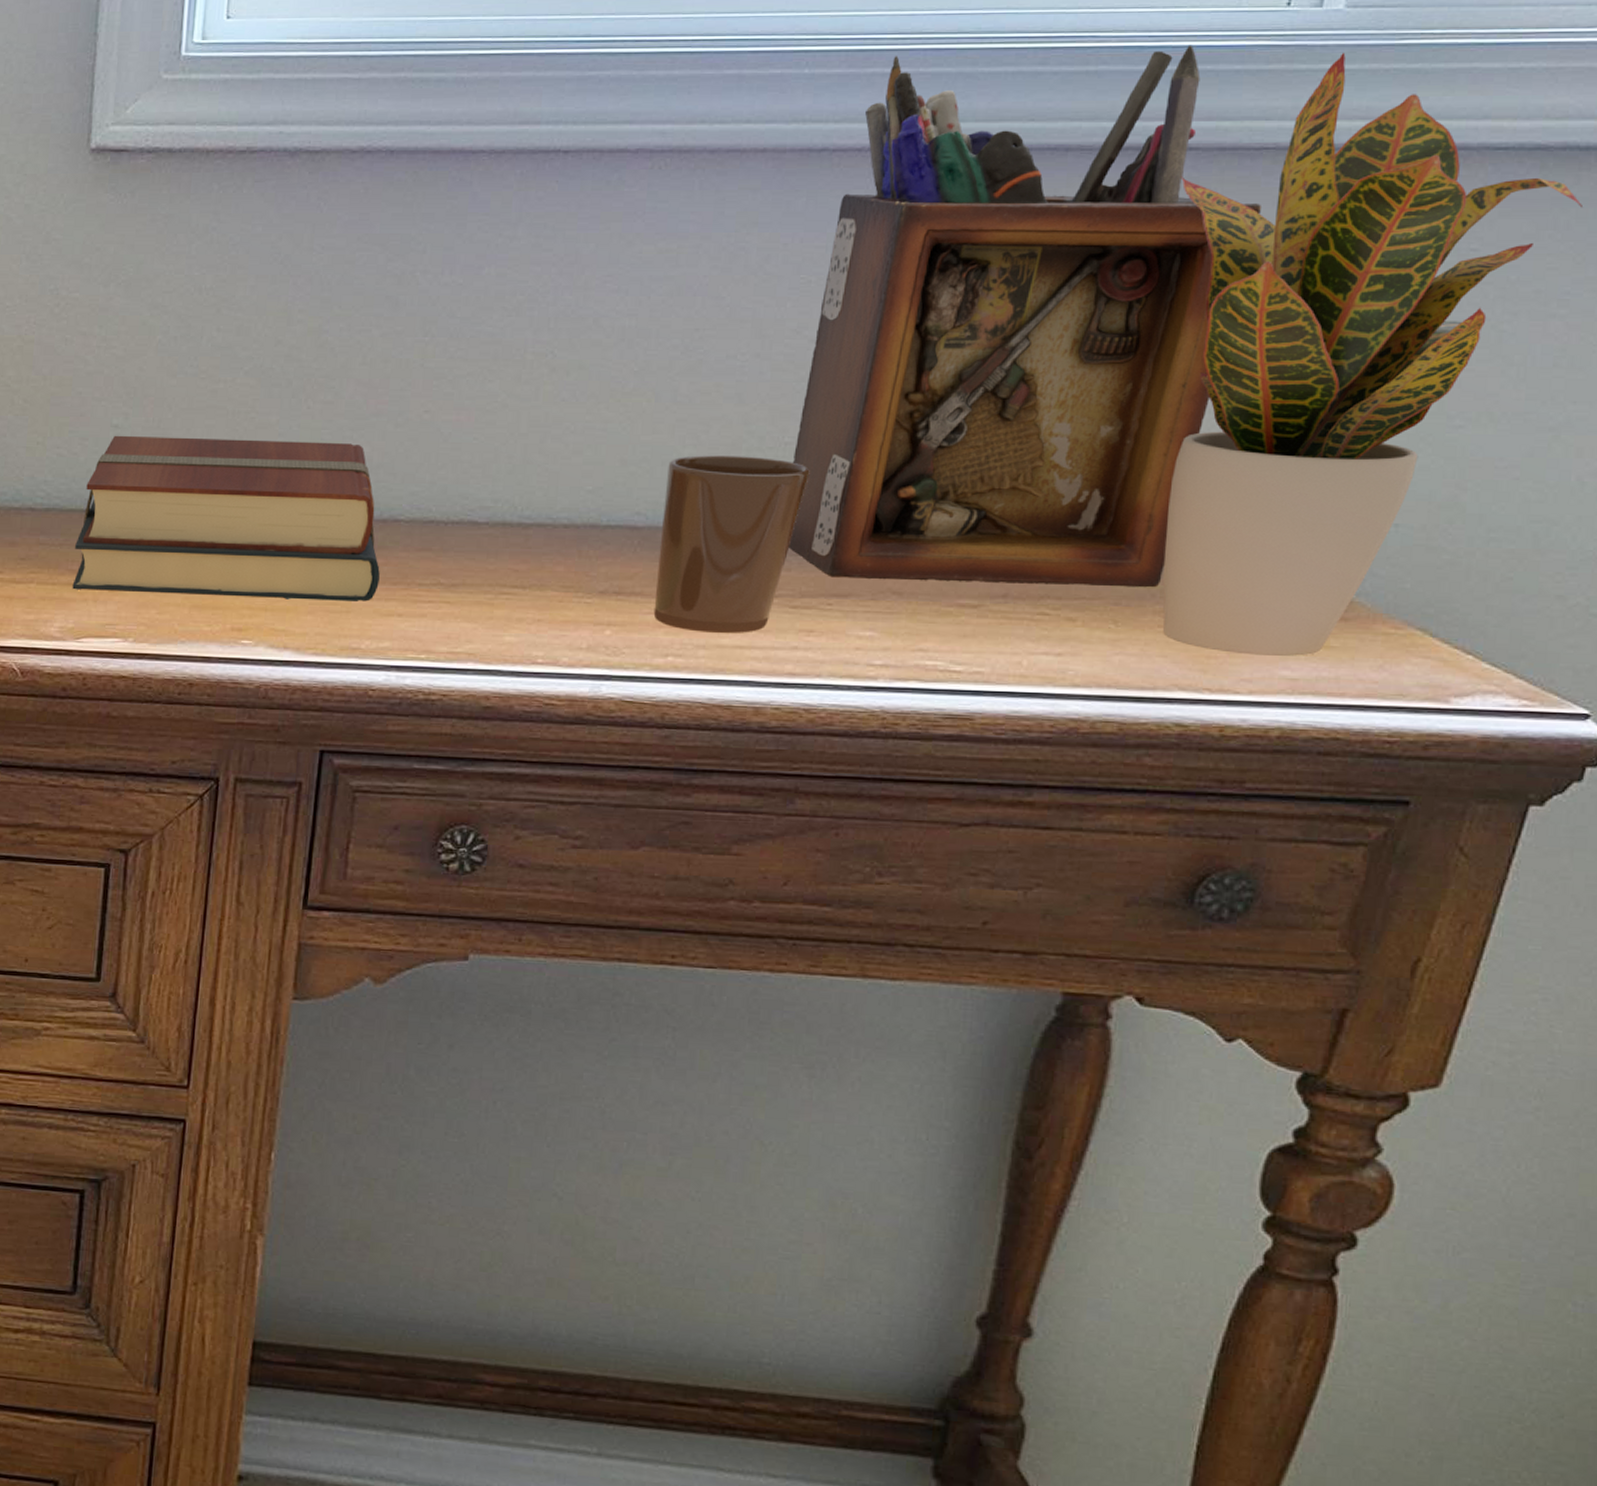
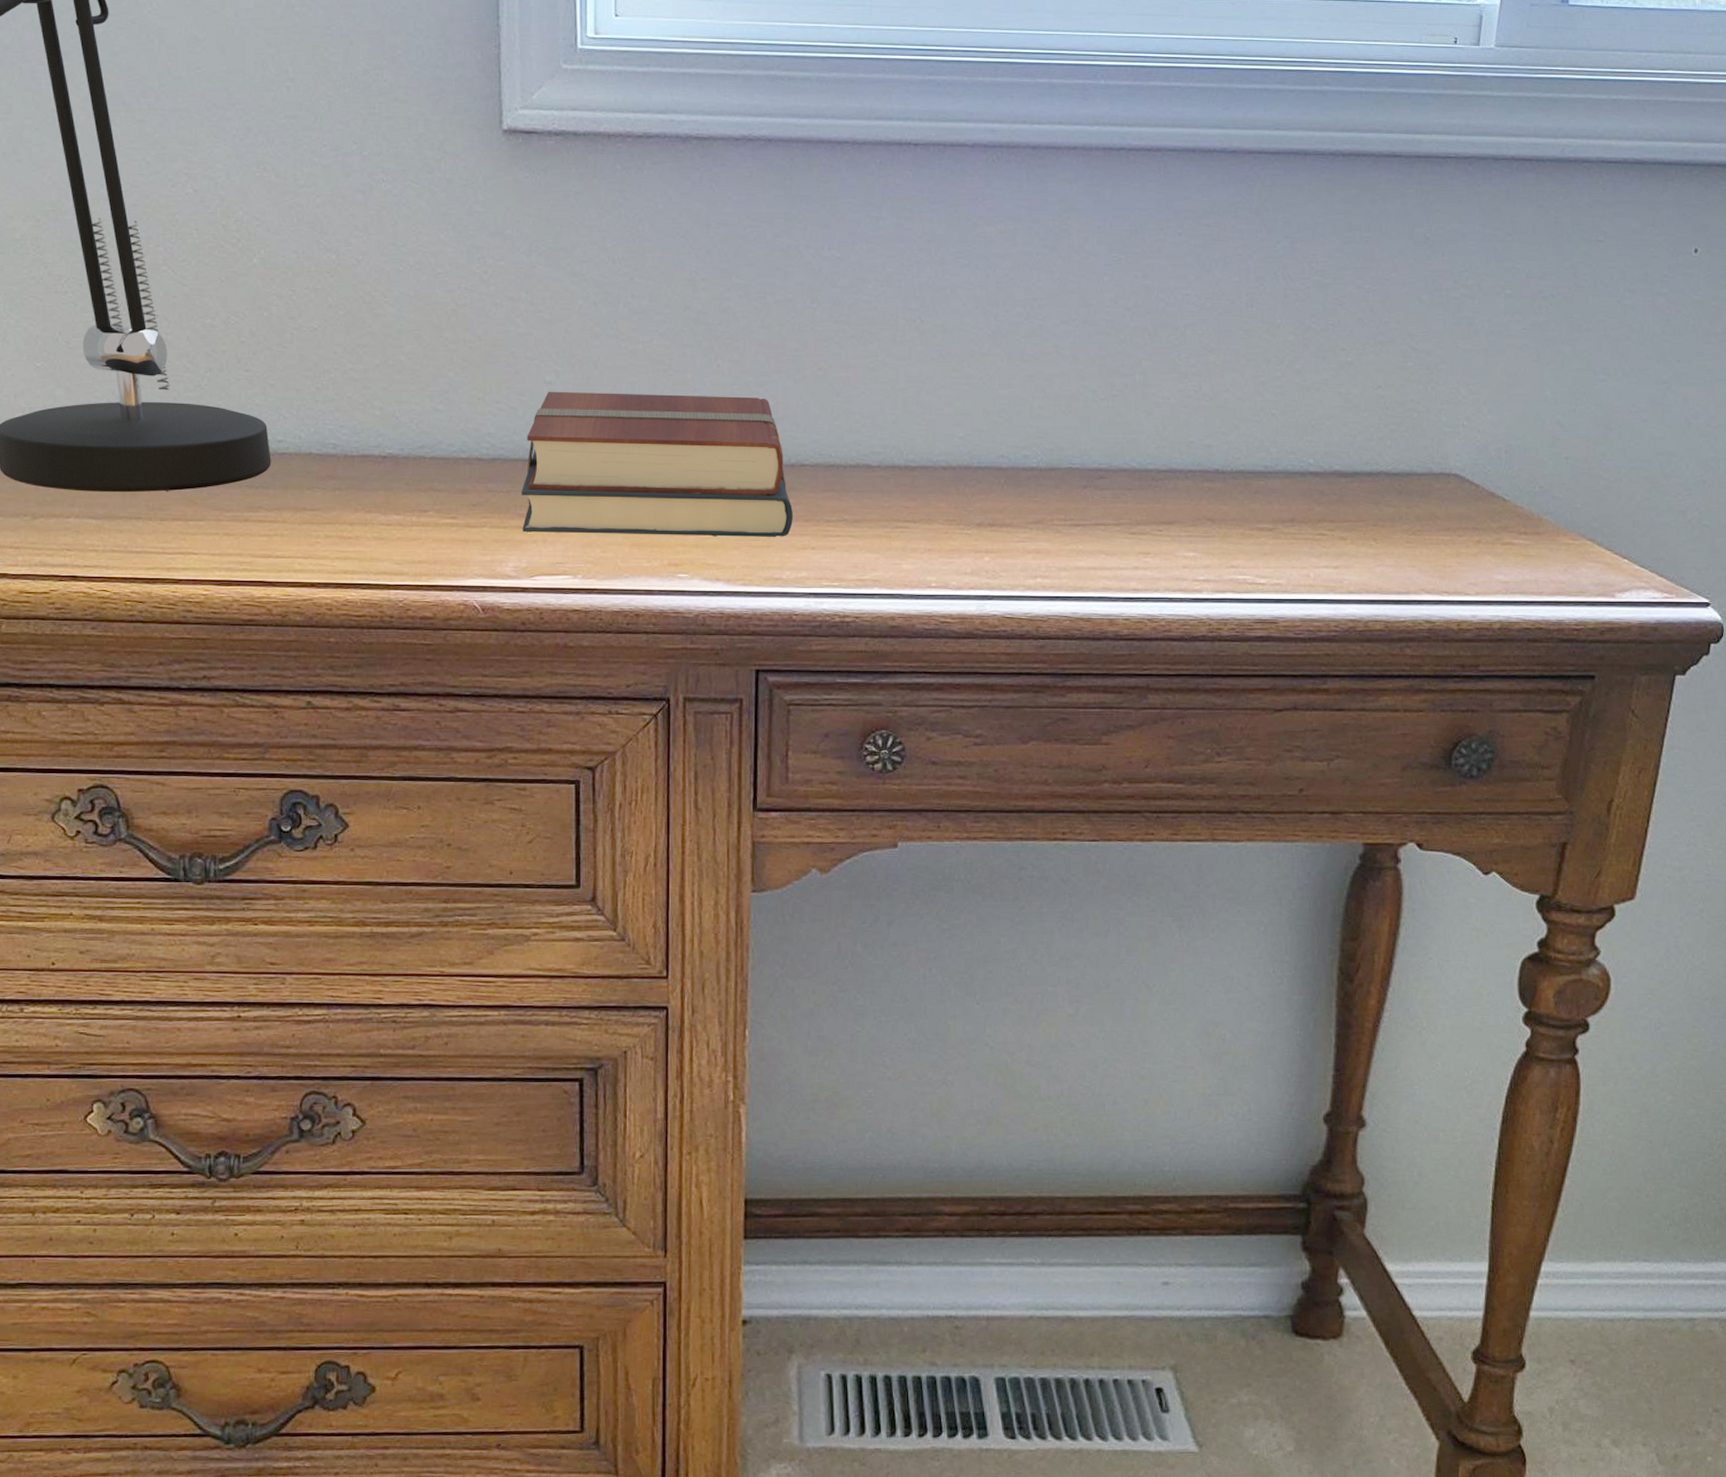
mug: present [653,455,810,634] -> none [1021,406,1135,558]
desk organizer: present [789,45,1263,588] -> none [1121,72,1451,511]
potted plant: present [1162,52,1582,656] -> none [1390,82,1670,564]

